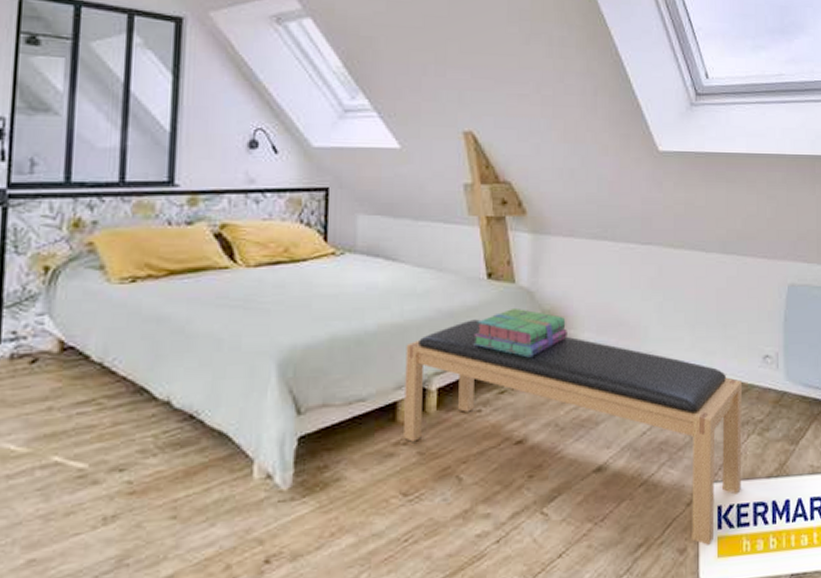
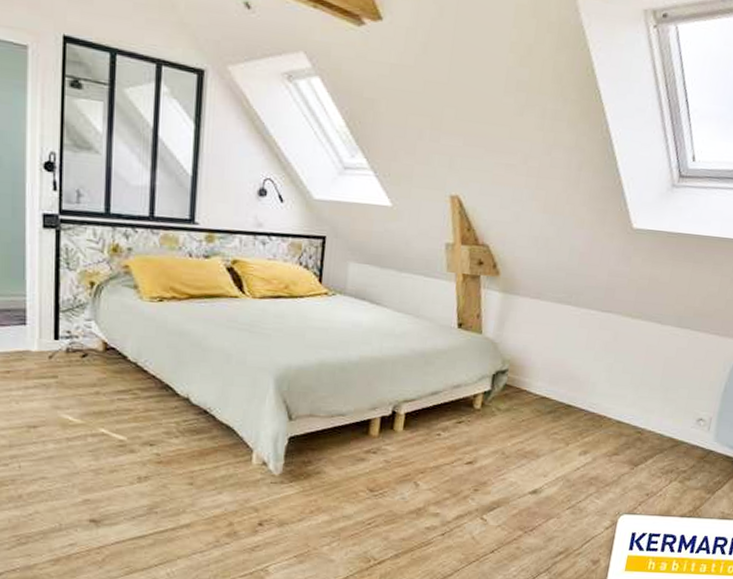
bench: present [404,319,743,547] -> none [374,360,674,562]
stack of books: present [473,307,567,358] -> none [439,354,523,397]

